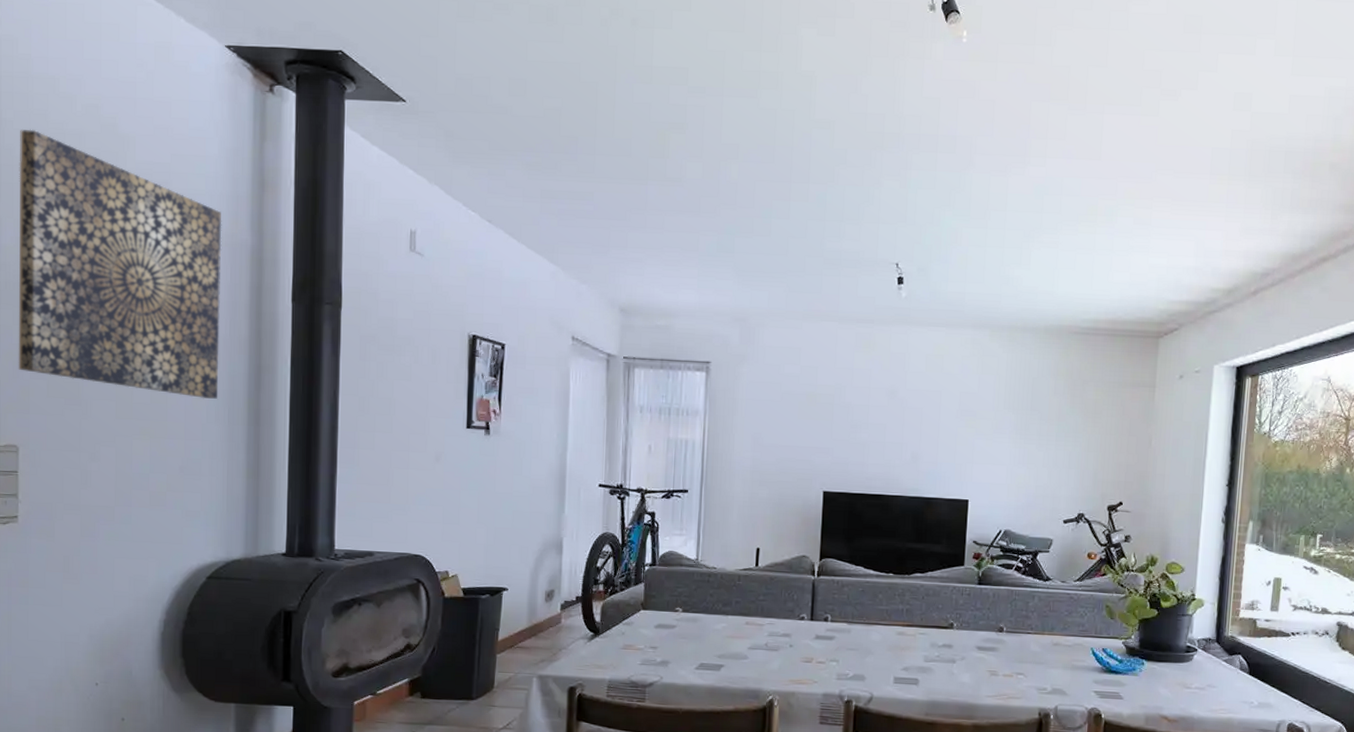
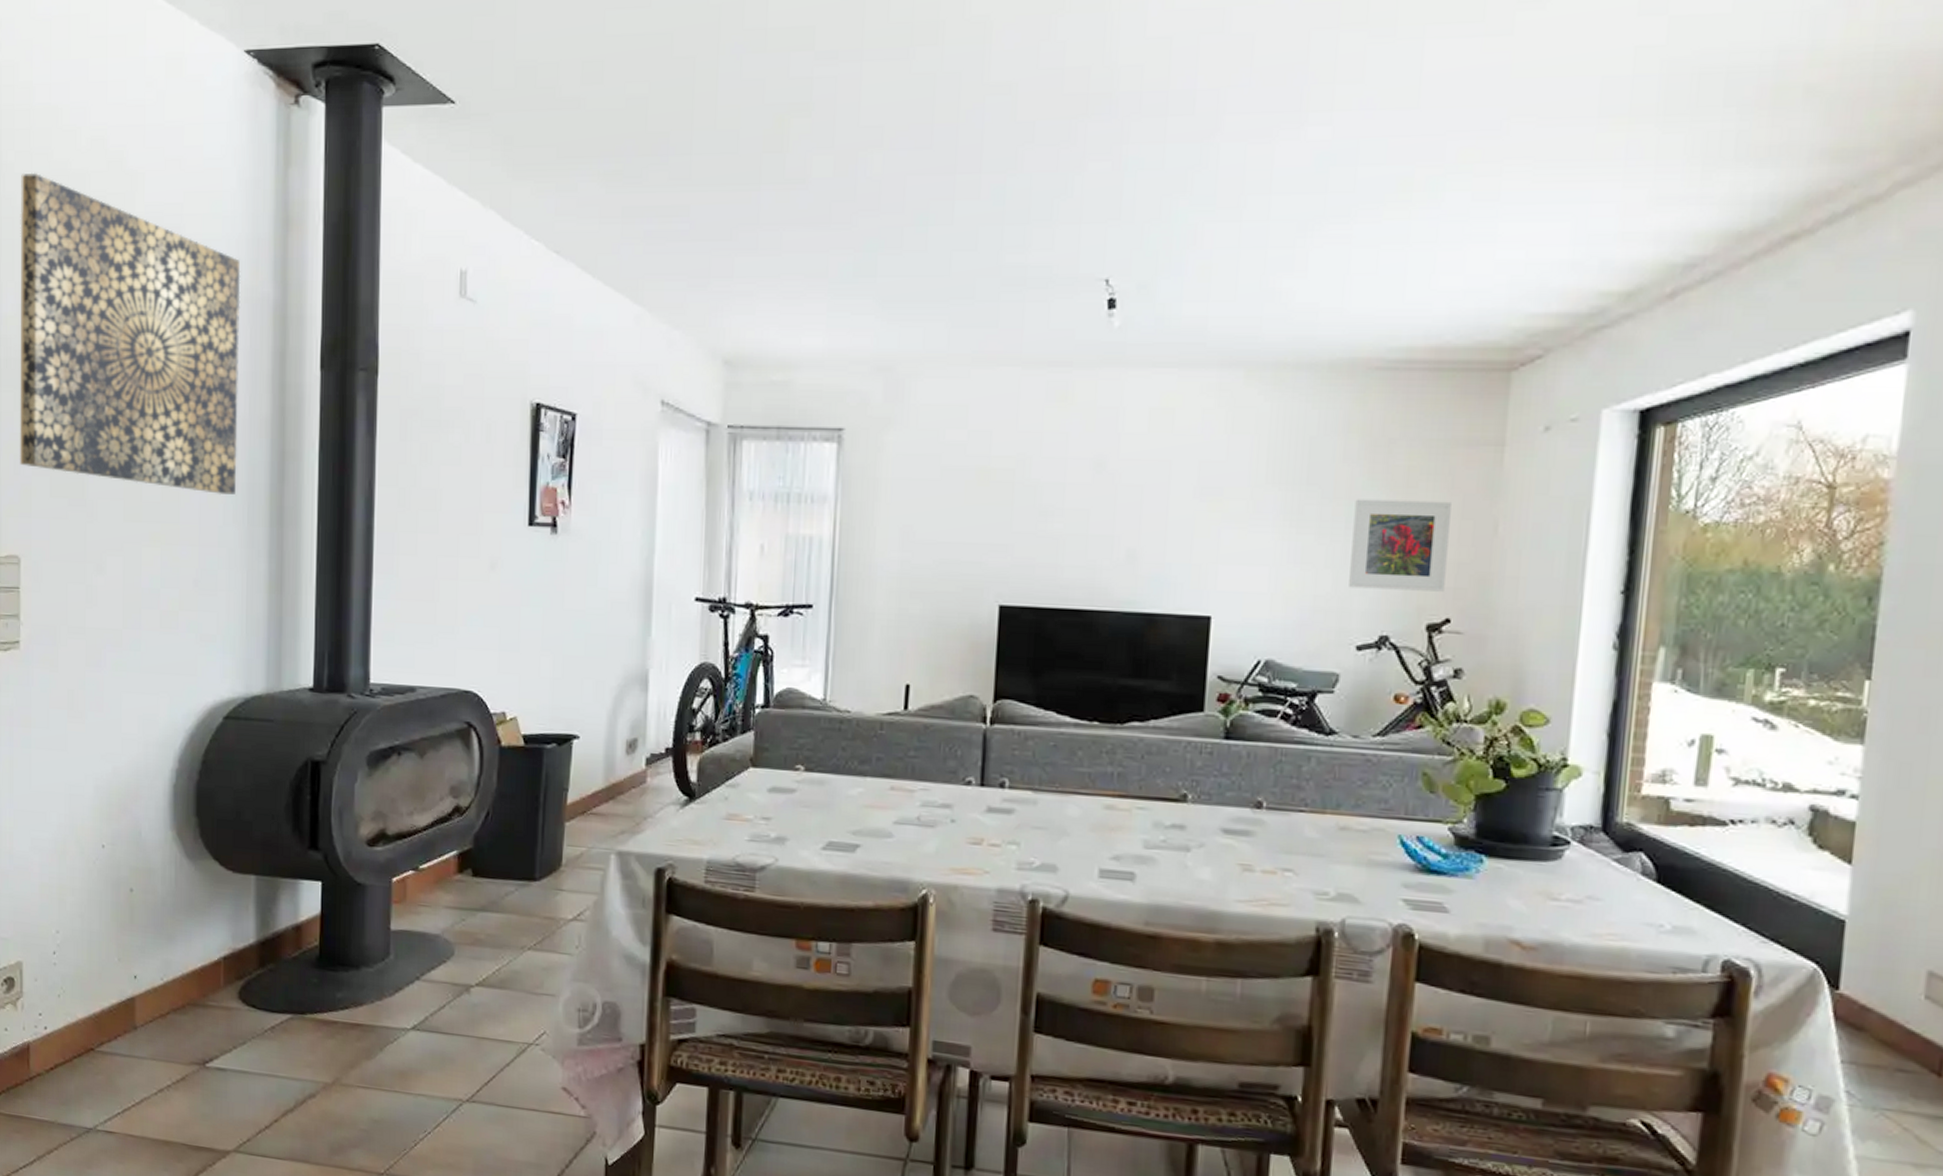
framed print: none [1058,420,1123,484] -> present [1349,499,1451,592]

